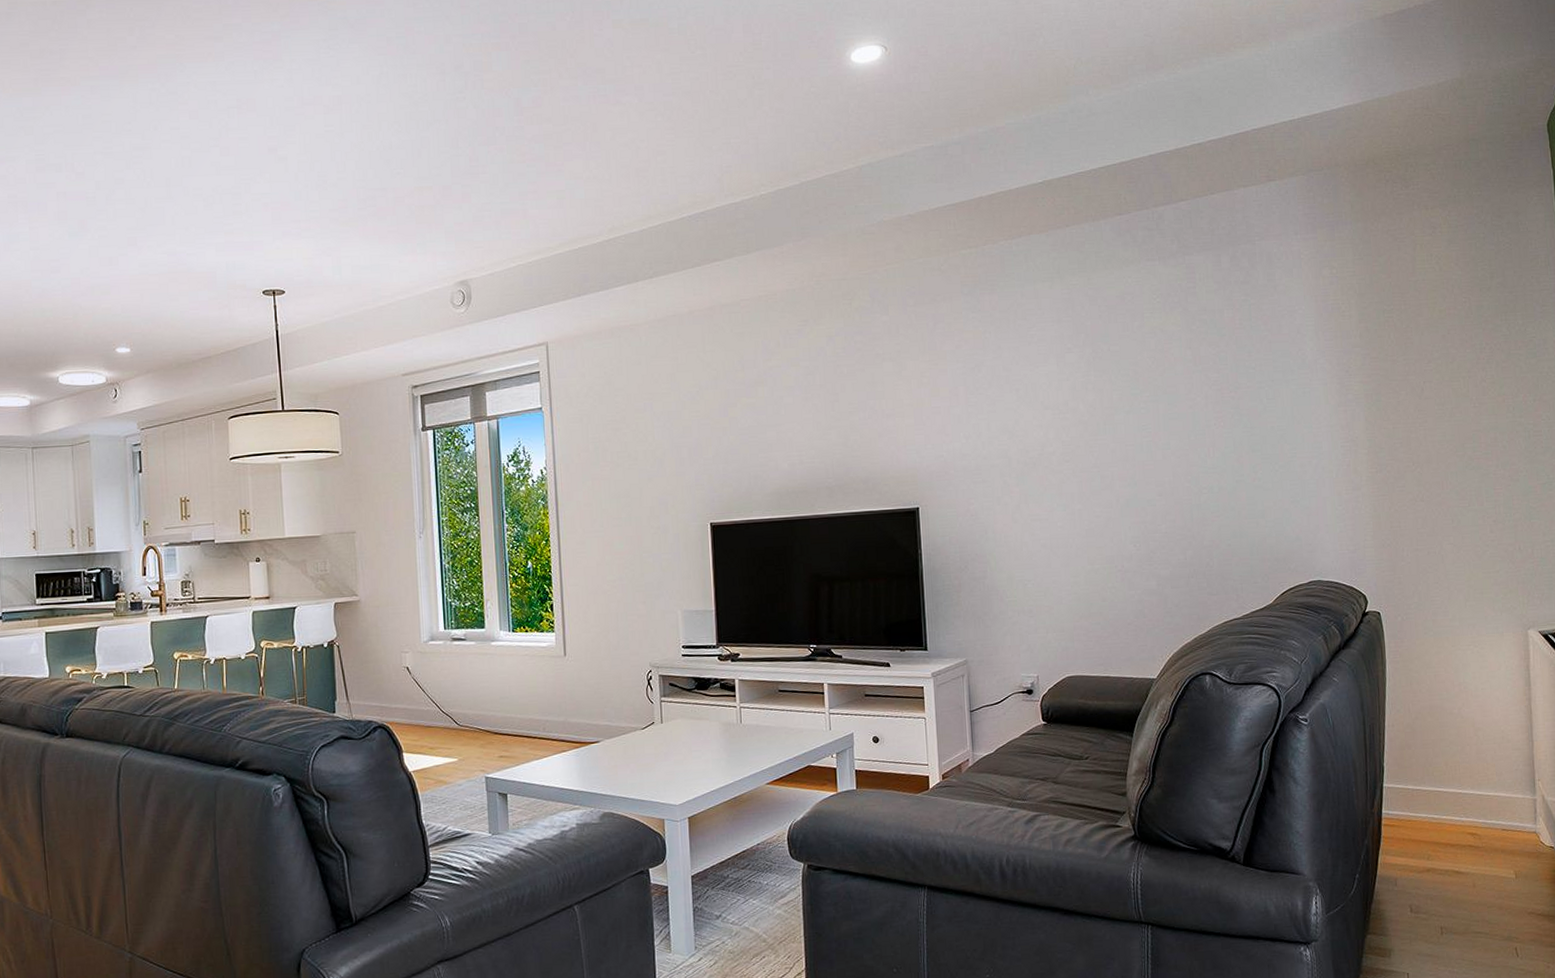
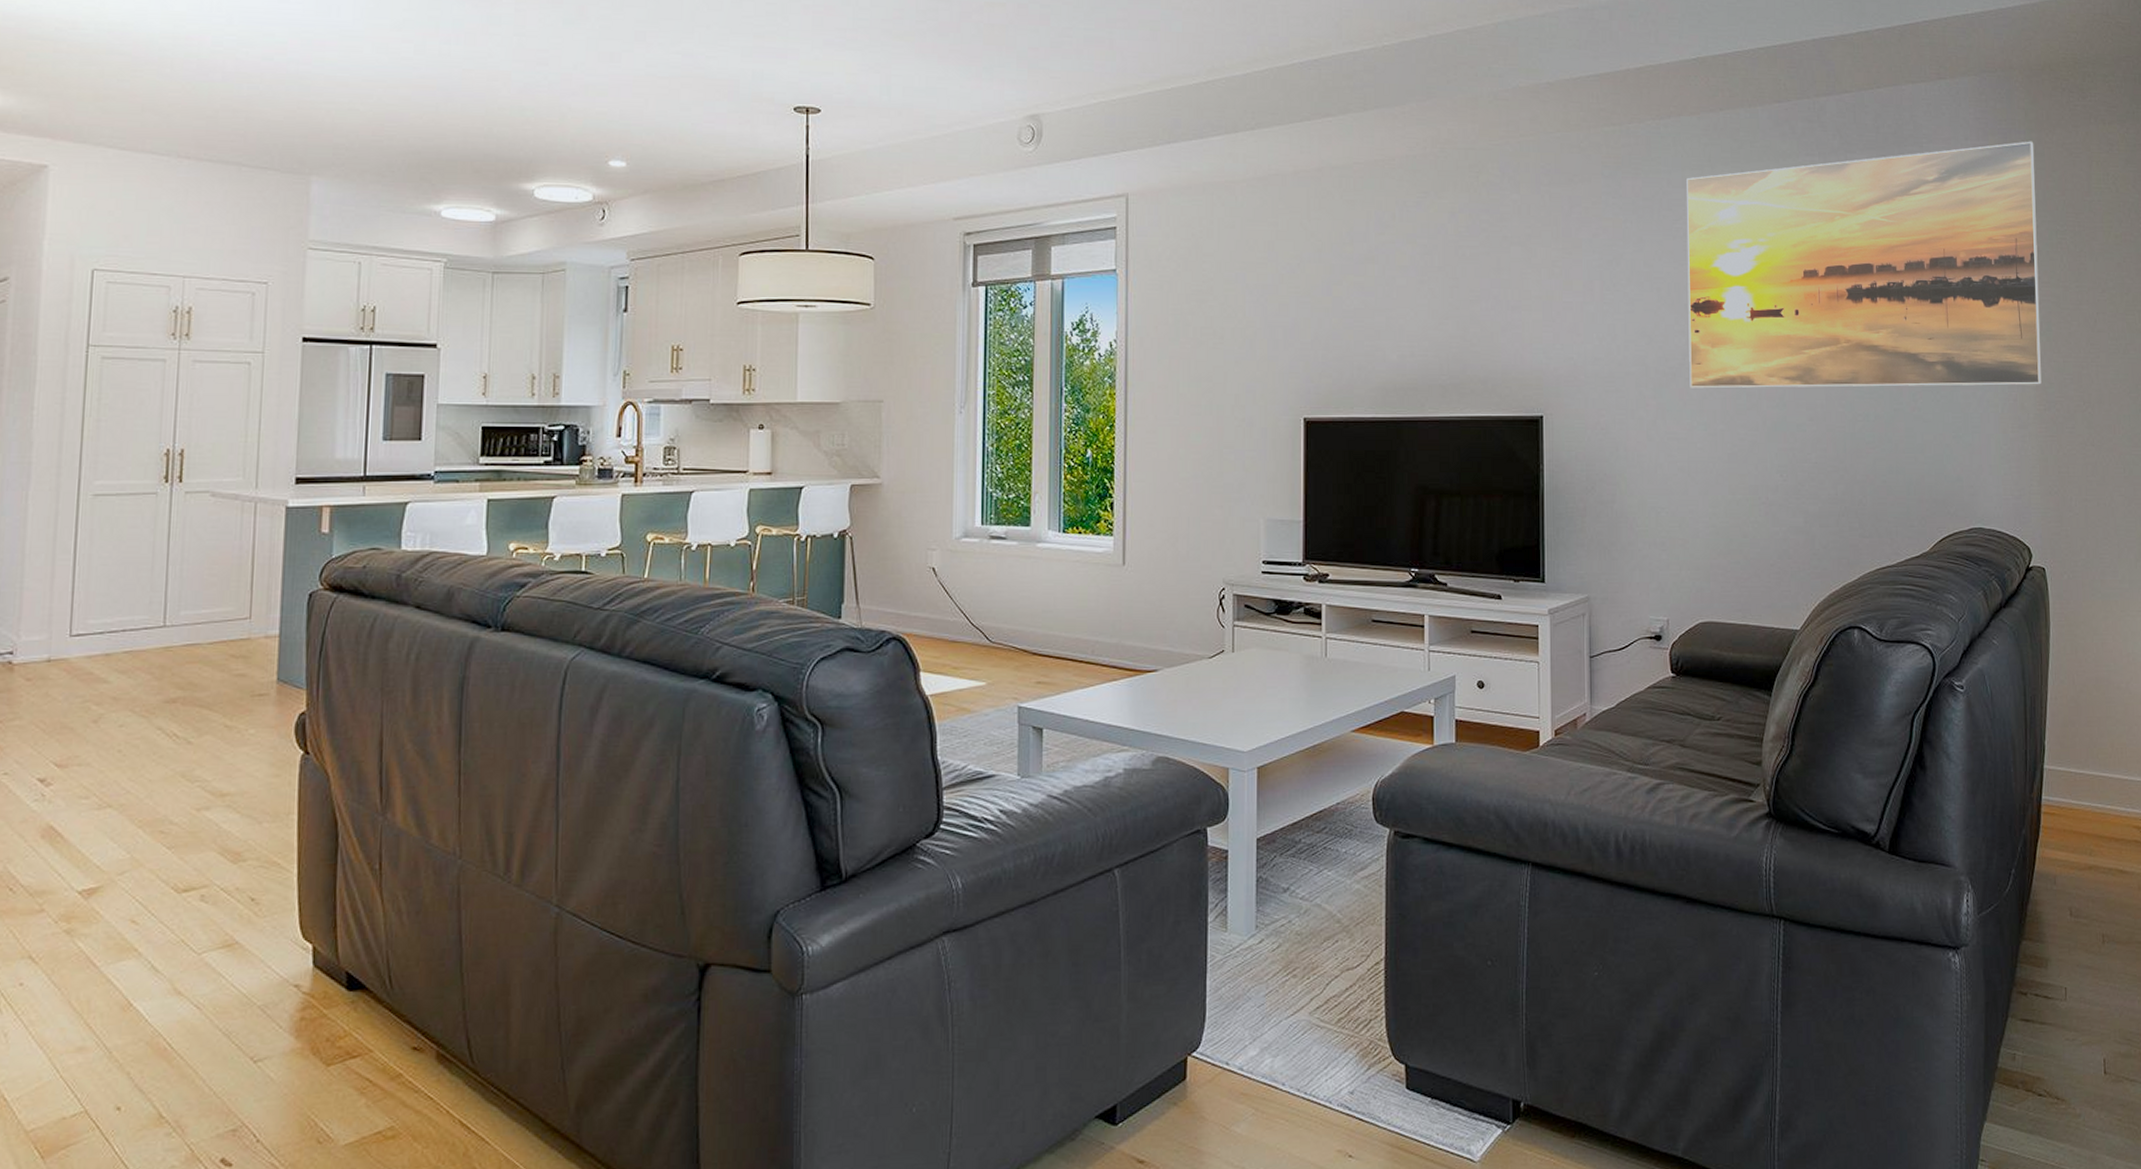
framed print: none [1038,230,1373,475] -> present [1686,141,2042,389]

